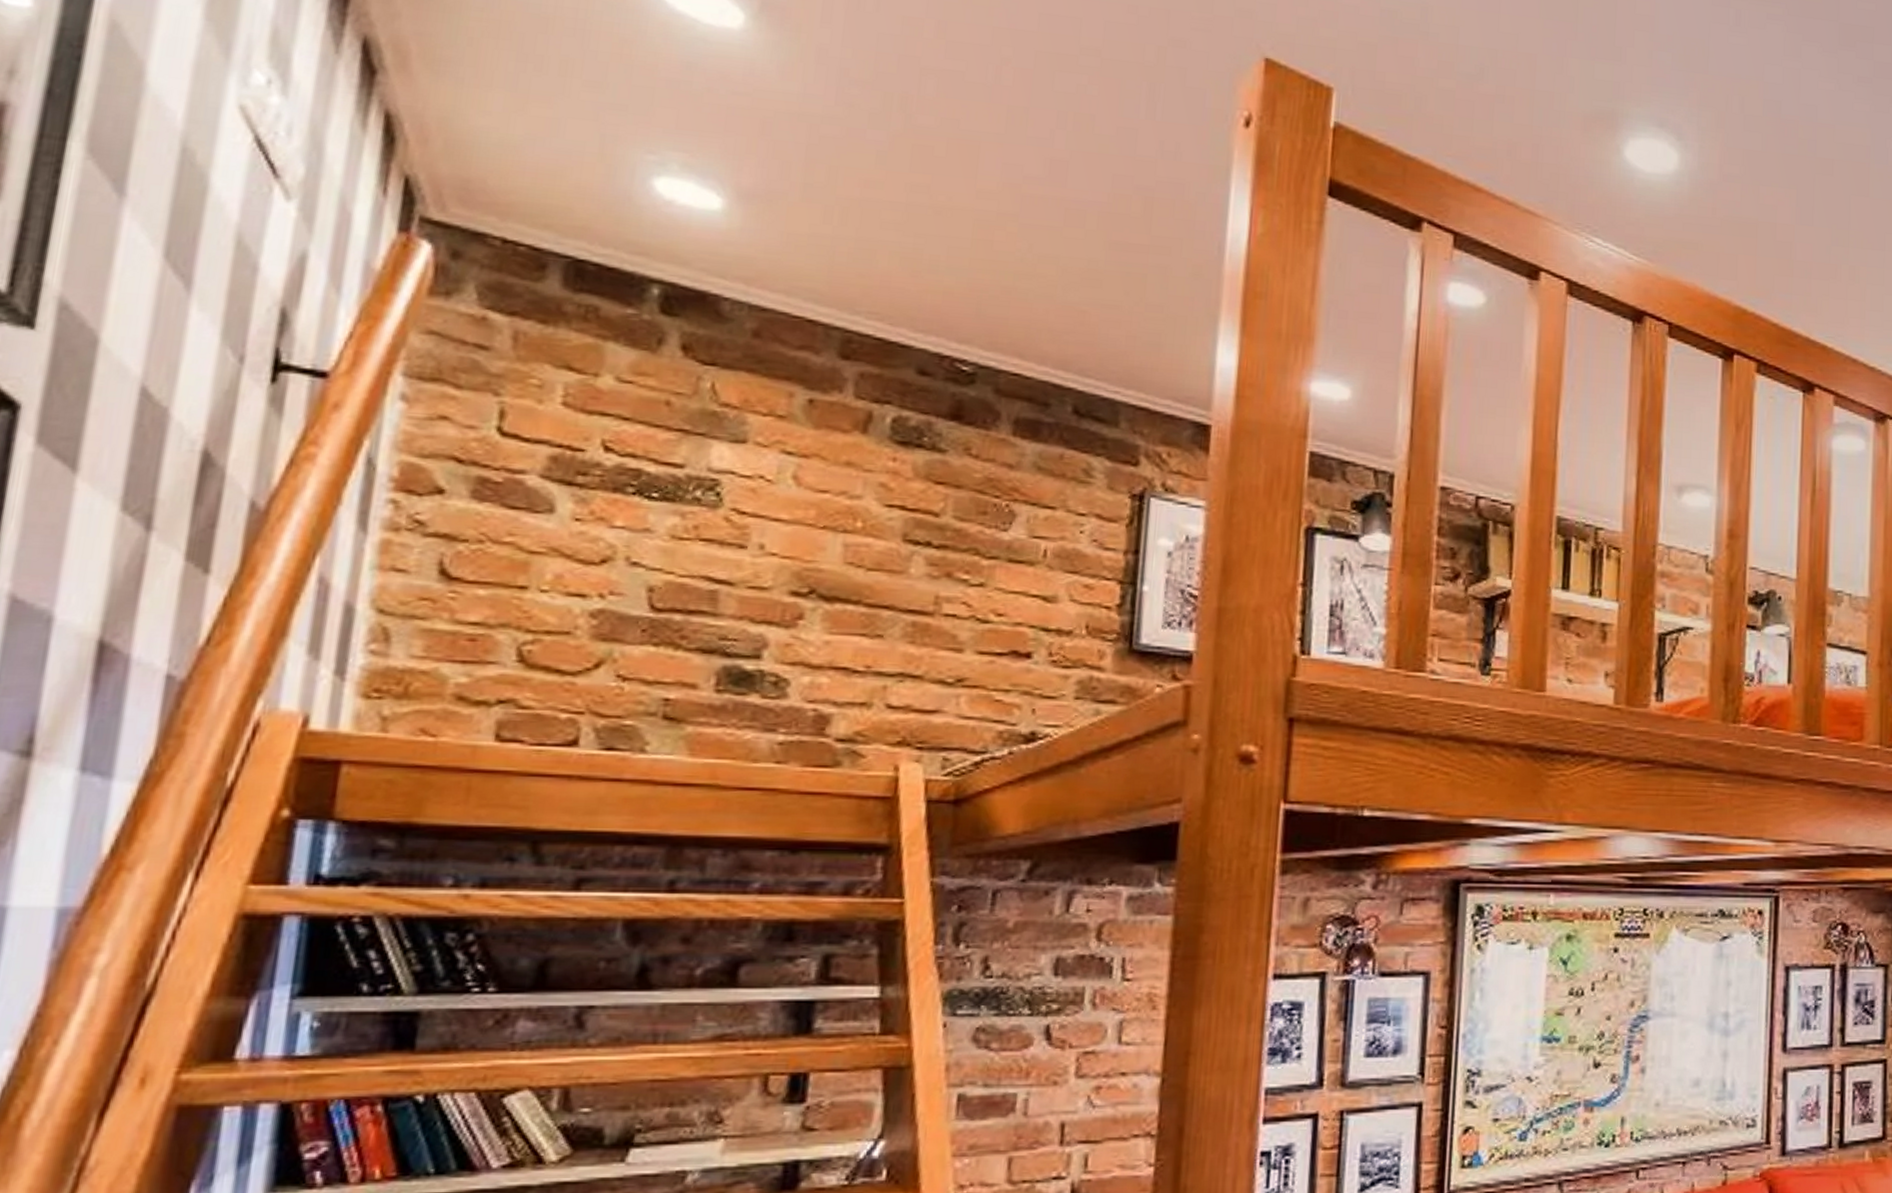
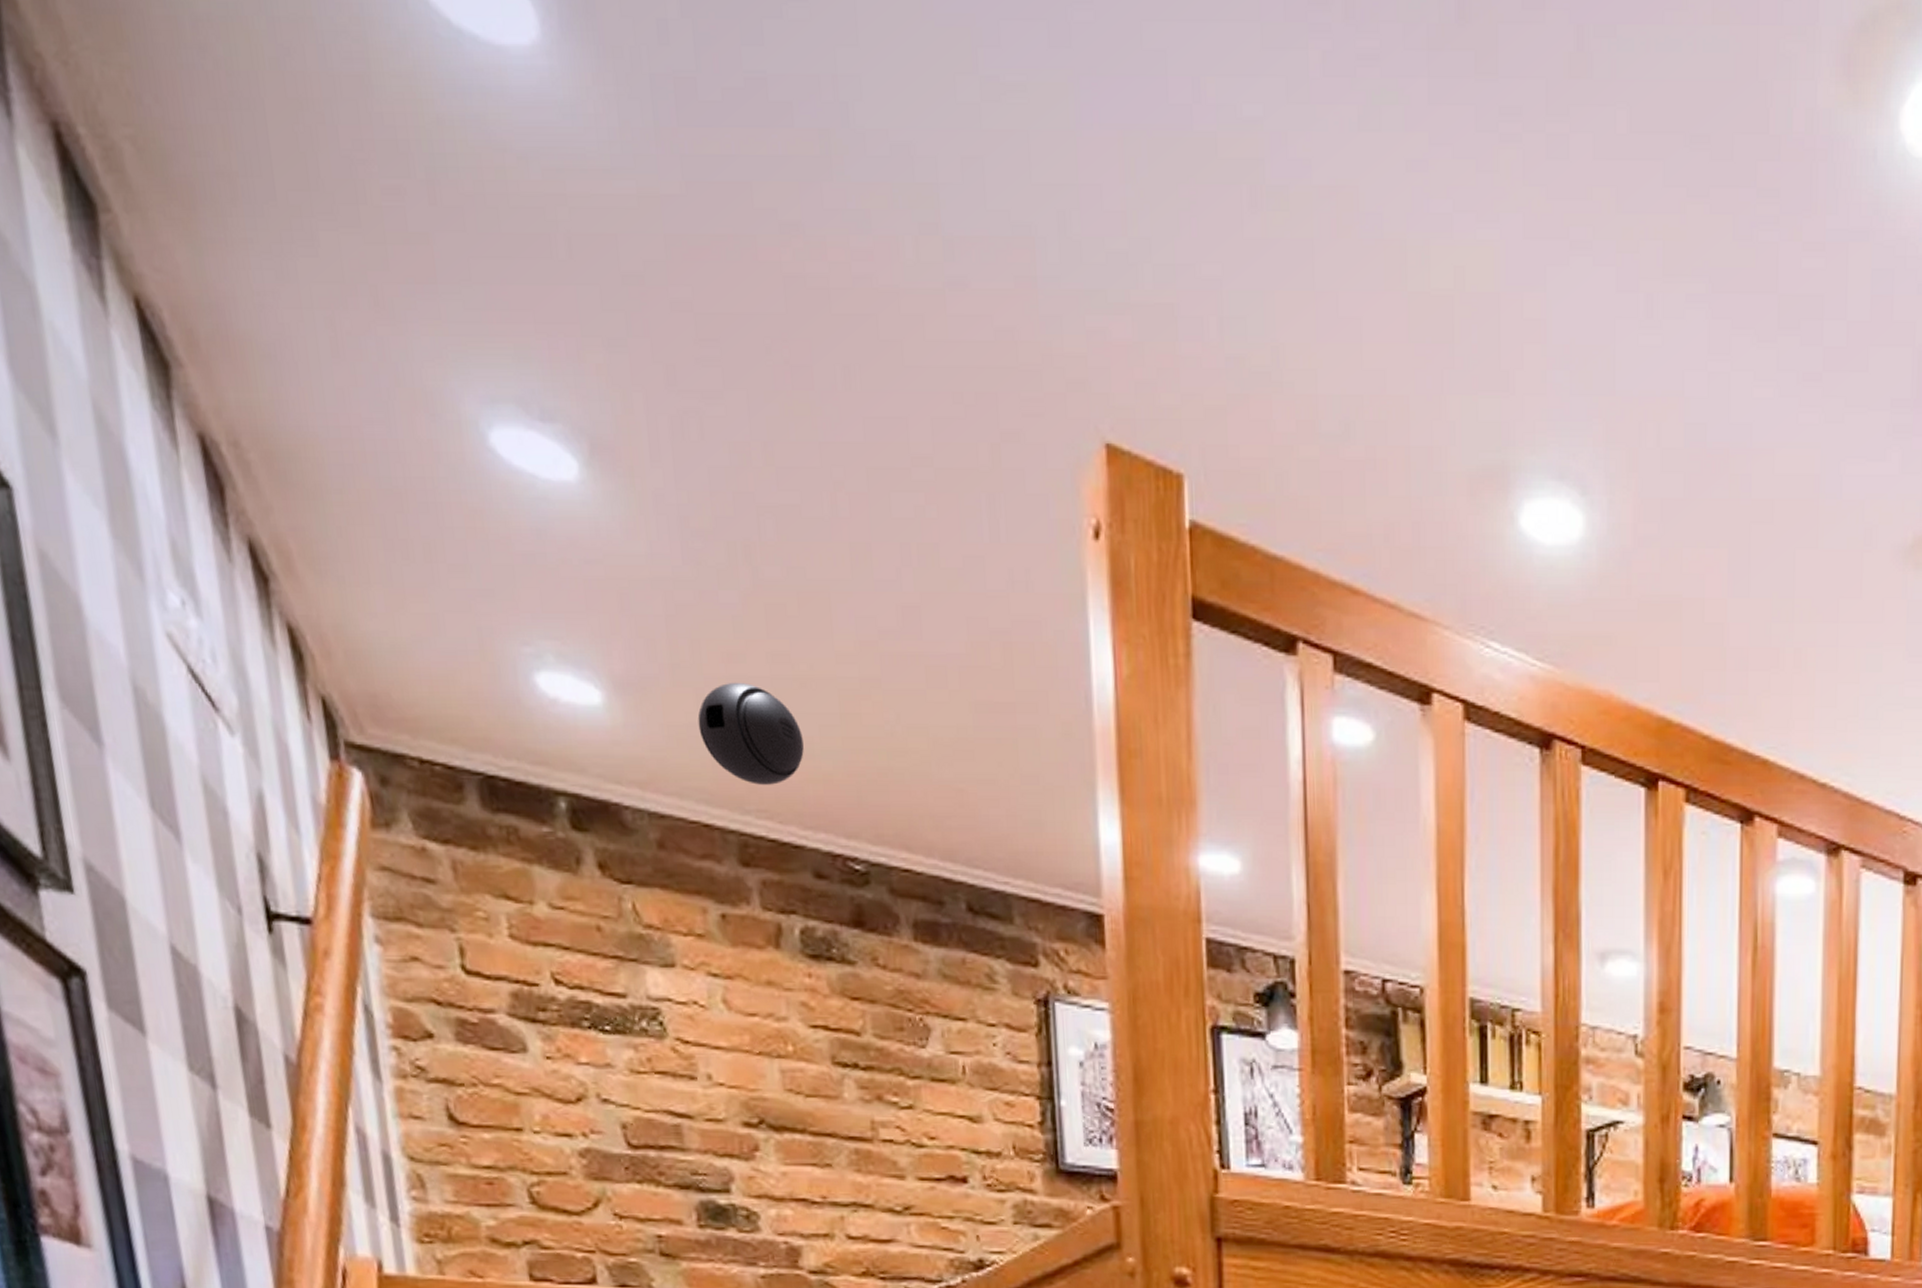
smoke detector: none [820,204,929,292] -> present [698,682,804,785]

